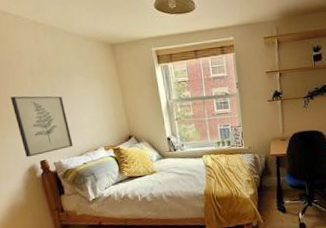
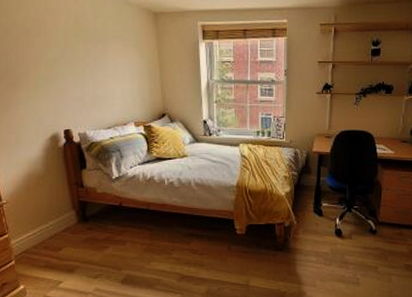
wall art: present [10,96,73,157] -> none [39,57,101,124]

